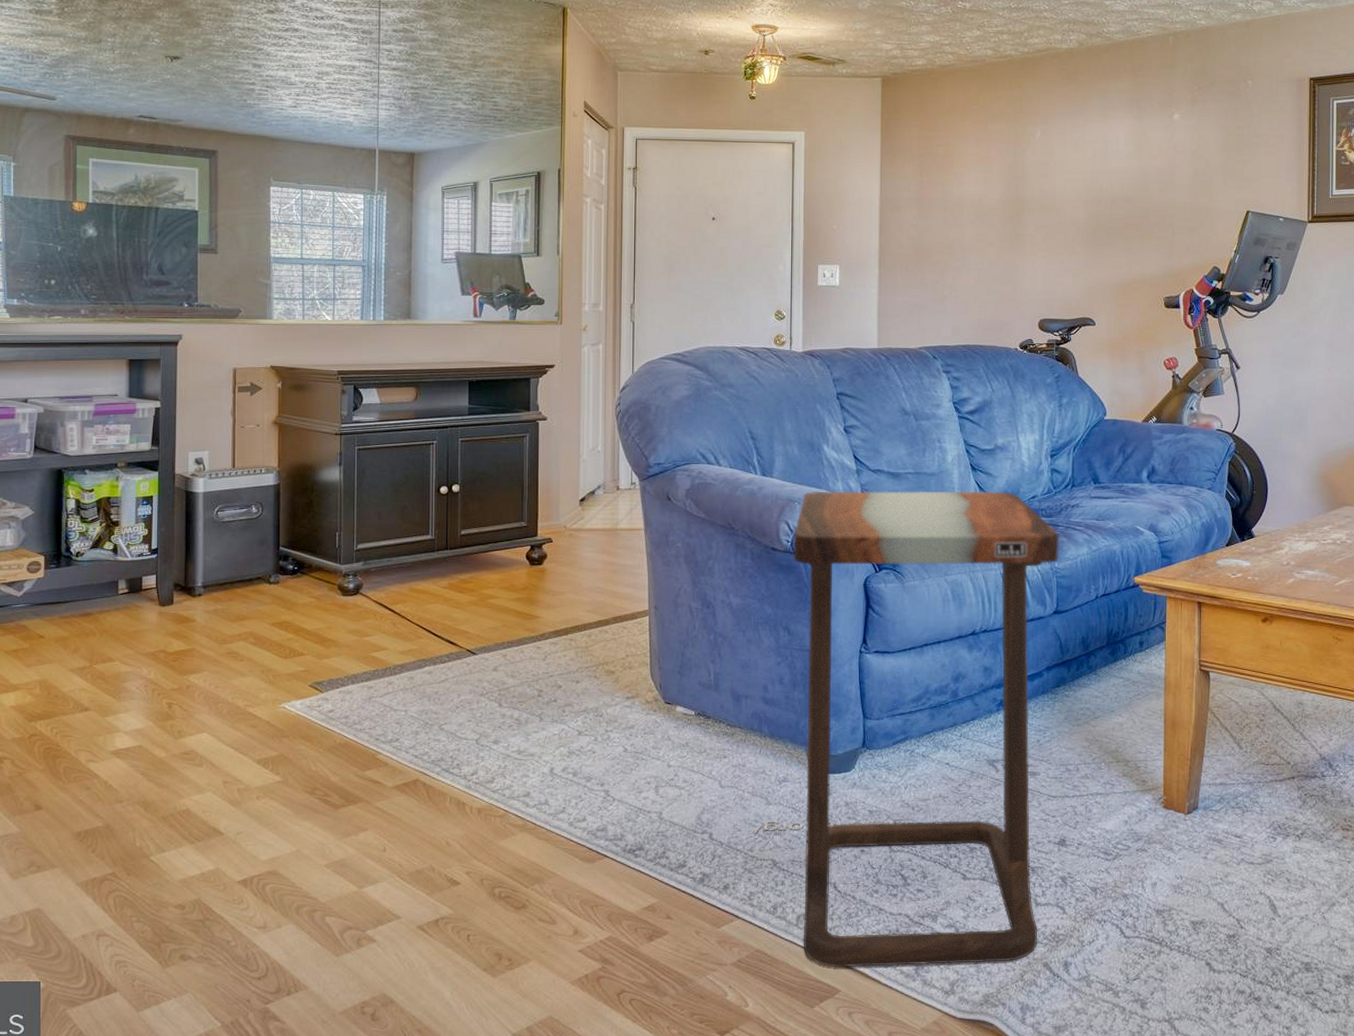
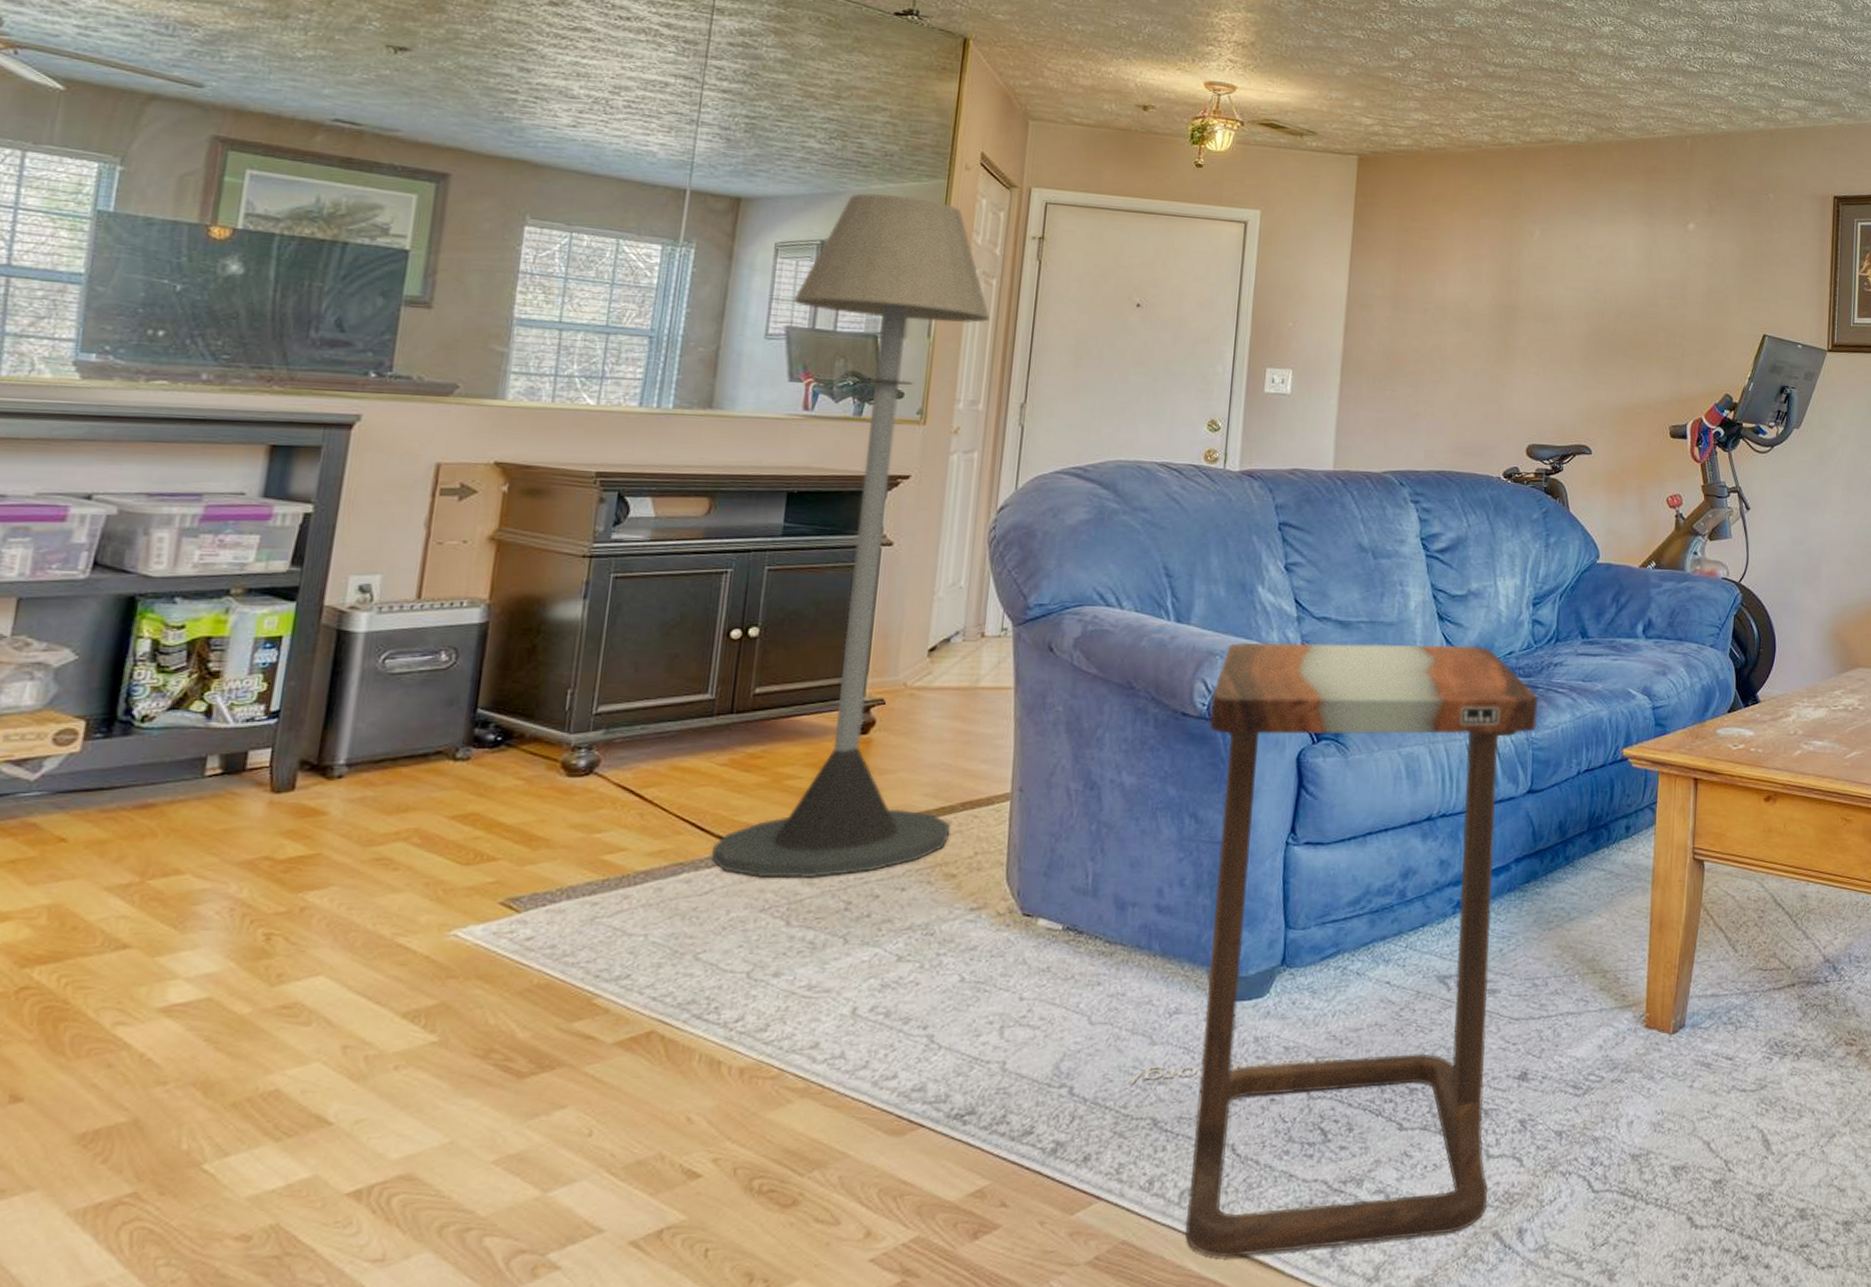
floor lamp: none [443,141,607,672] -> present [710,193,990,879]

